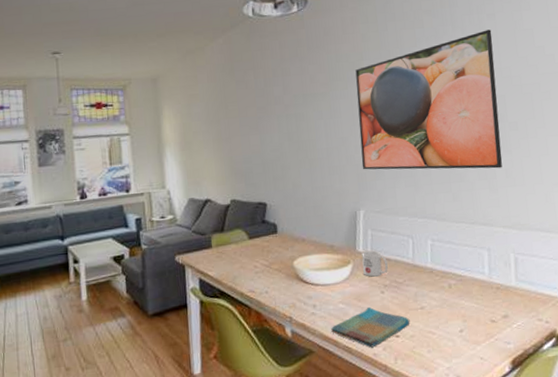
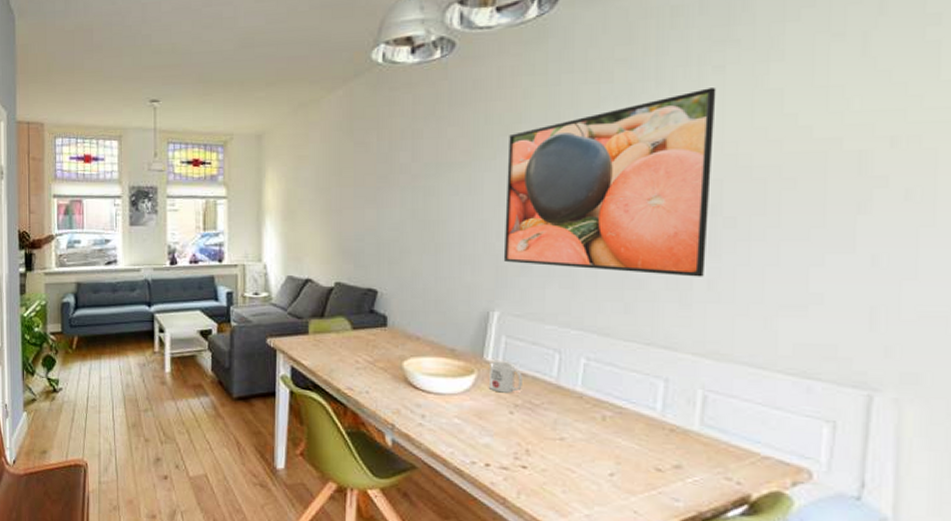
dish towel: present [331,307,410,348] -> none [441,428,543,475]

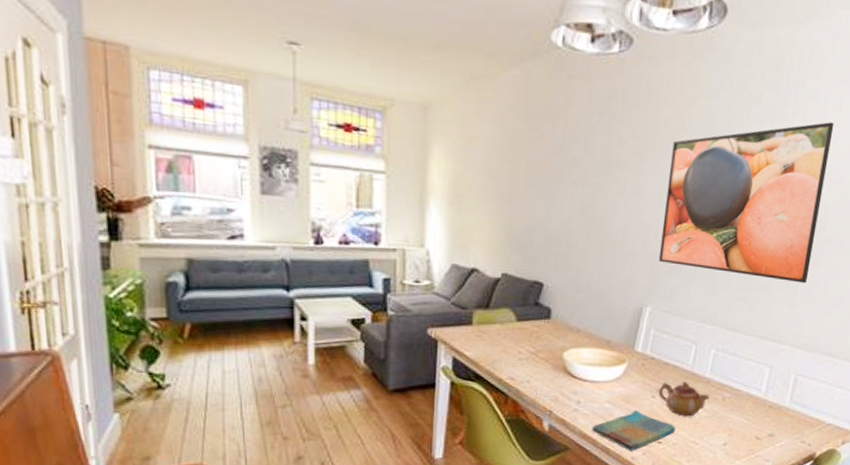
dish towel: none [441,428,543,475] -> present [592,411,676,451]
mug: present [490,361,522,393] -> none [637,351,665,380]
teapot: none [517,395,584,438] -> present [658,381,710,417]

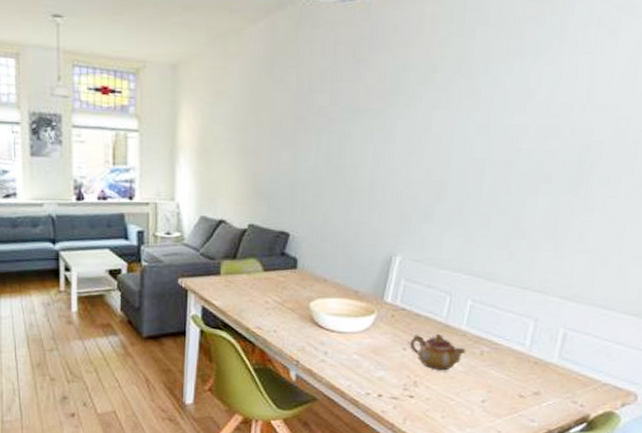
dish towel: present [592,411,676,451] -> none [340,363,429,404]
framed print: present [658,122,835,284] -> none [408,52,609,229]

